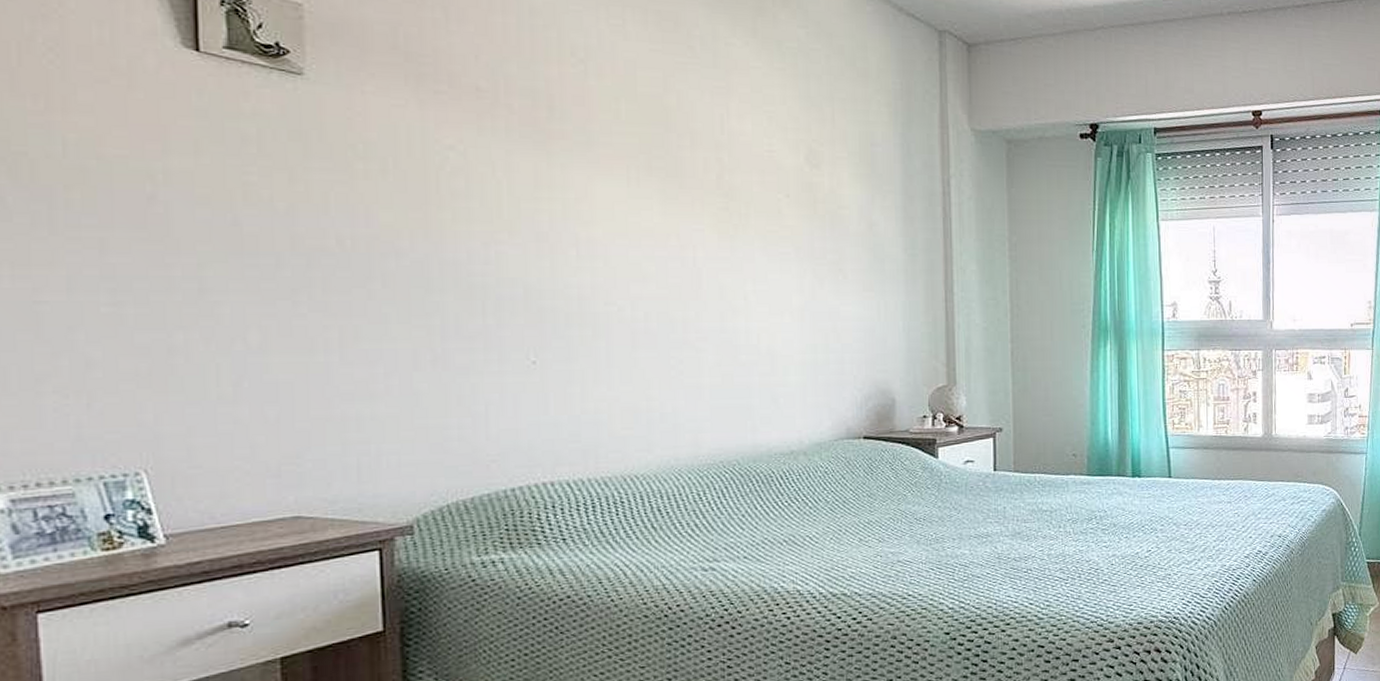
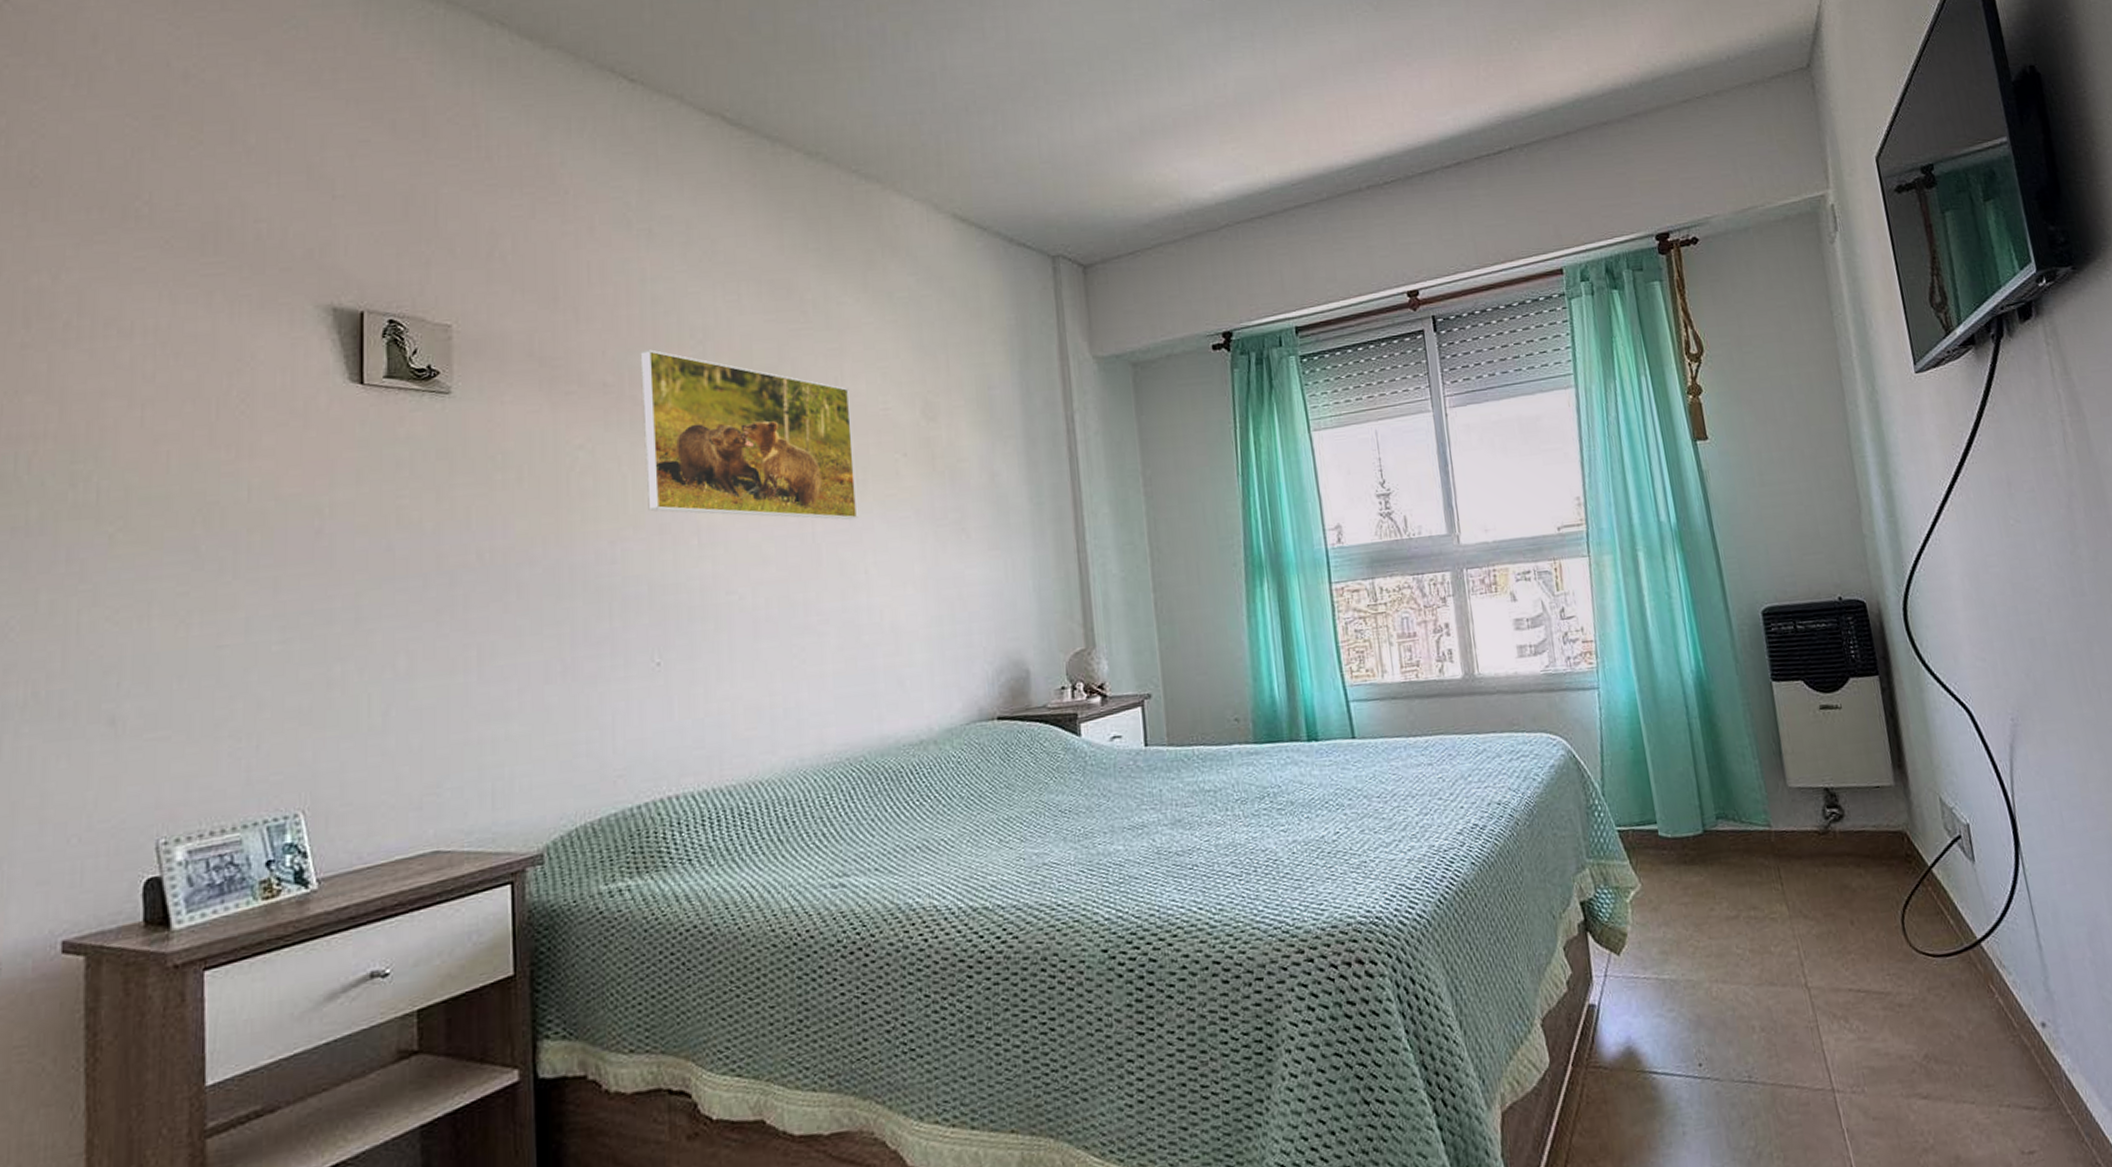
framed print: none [517,60,739,250] -> present [640,349,858,521]

